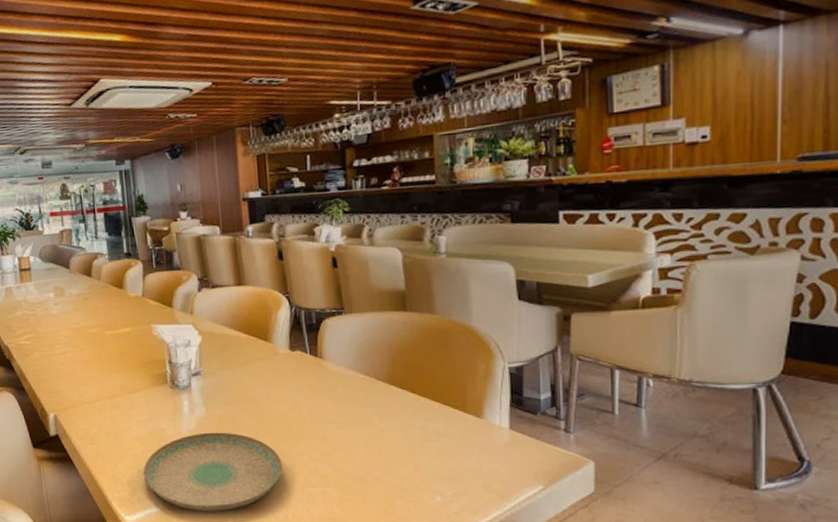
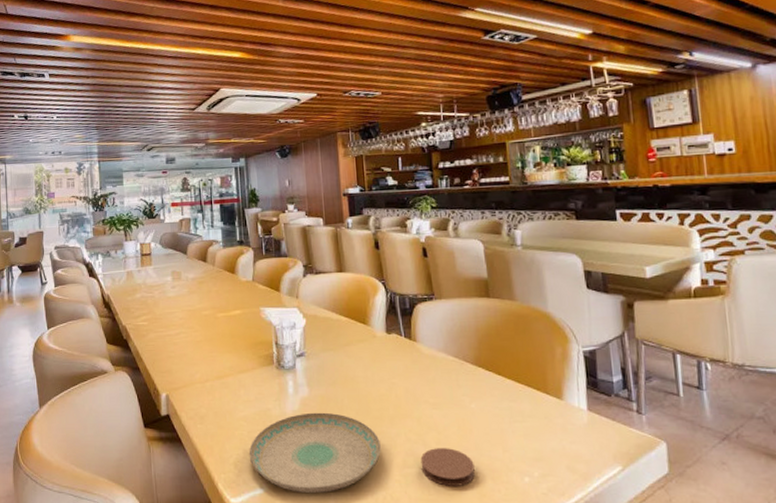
coaster: none [324,467,383,505] -> present [420,448,475,486]

